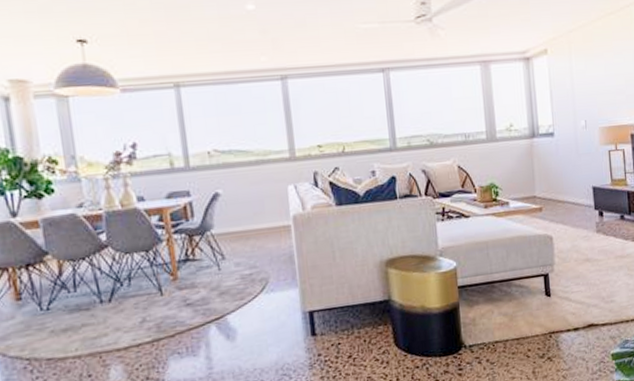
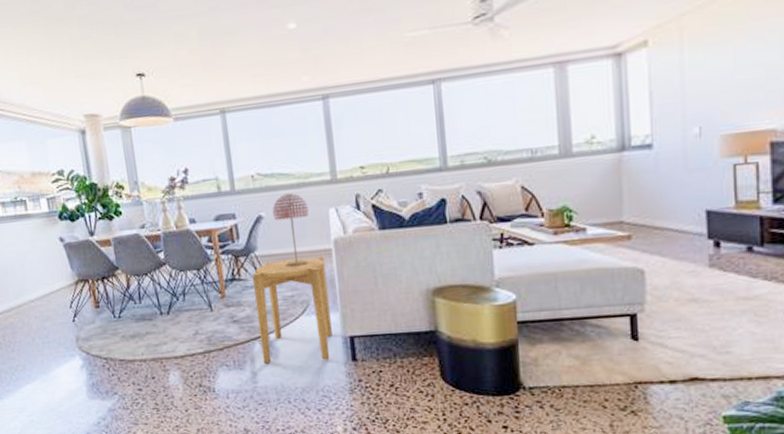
side table: none [208,233,292,347] -> present [253,257,332,364]
table lamp: none [229,170,268,244] -> present [272,193,309,266]

